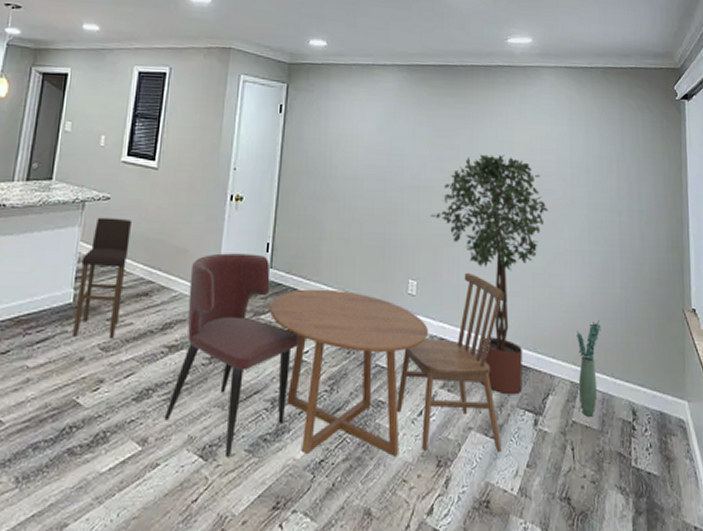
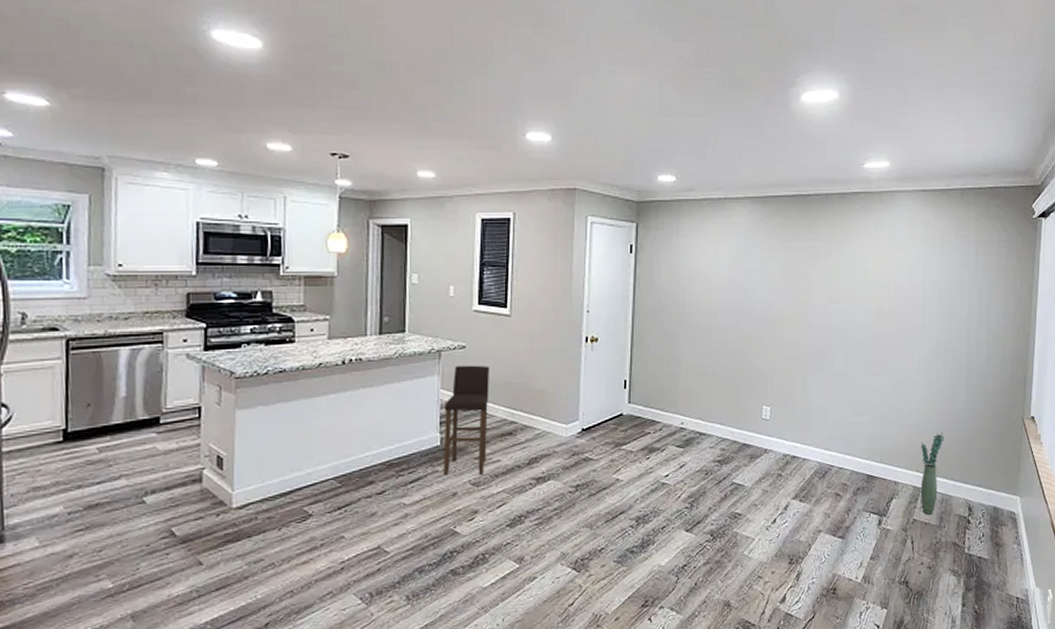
dining chair: present [164,253,300,457] -> none [537,391,660,568]
dining table: present [269,289,429,456] -> none [629,419,782,561]
dining chair: present [397,273,503,452] -> none [753,397,853,552]
potted tree: present [430,154,548,395] -> none [783,282,899,501]

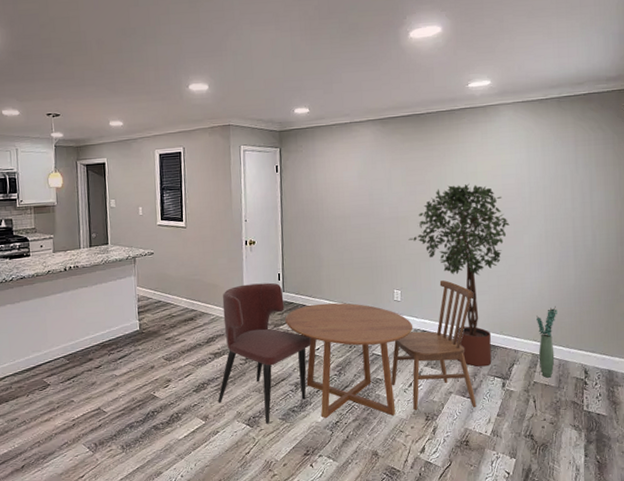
bar stool: present [443,365,489,475] -> none [140,267,175,353]
dining chair: none [537,391,660,568] -> present [218,282,312,424]
dining table: none [629,419,782,561] -> present [285,303,413,418]
dining chair: none [753,397,853,552] -> present [391,280,477,410]
potted tree: none [783,282,899,501] -> present [408,183,510,367]

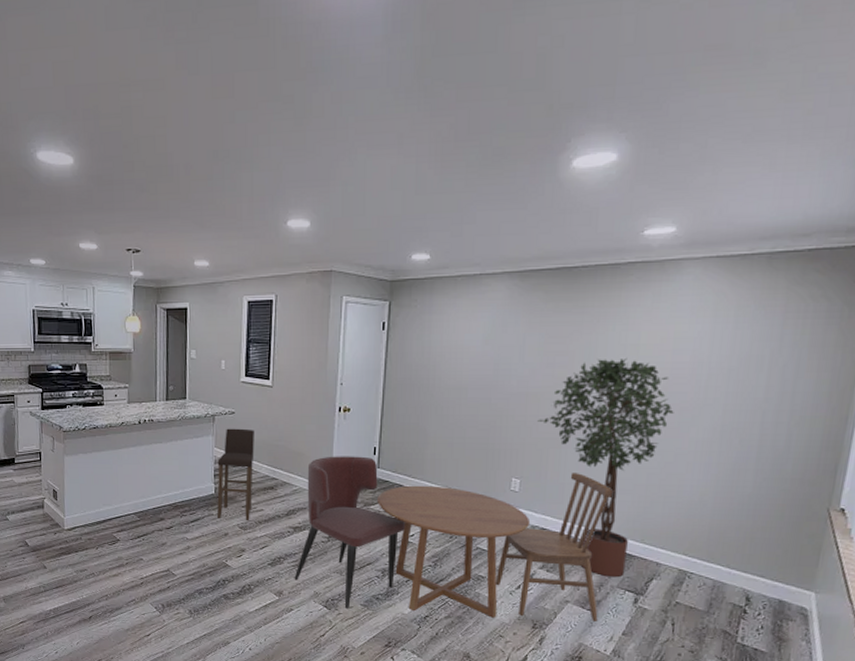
bar stool: none [140,267,175,353] -> present [217,428,254,520]
vase: present [536,306,557,378] -> none [686,517,722,600]

